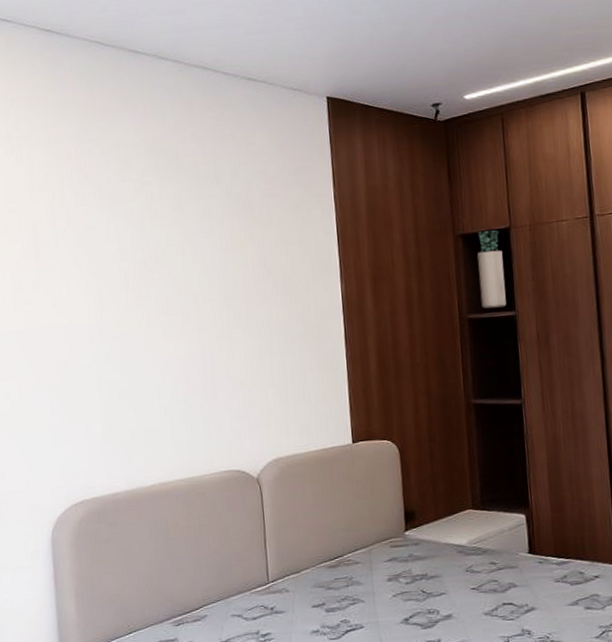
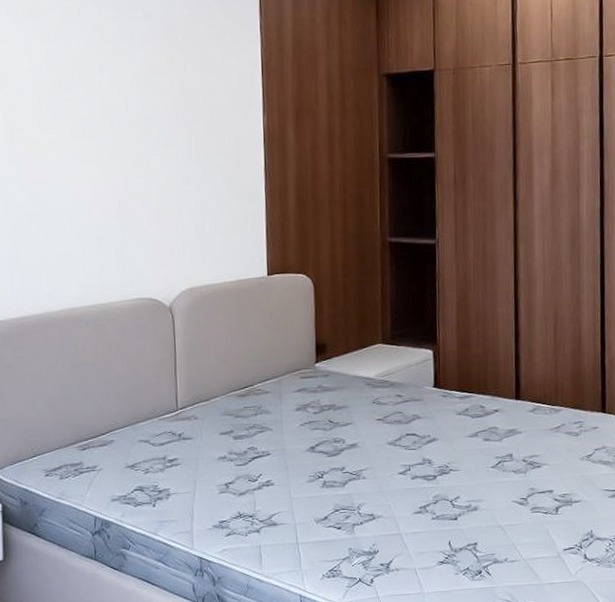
vase: present [477,228,507,309] -> none [400,69,427,149]

